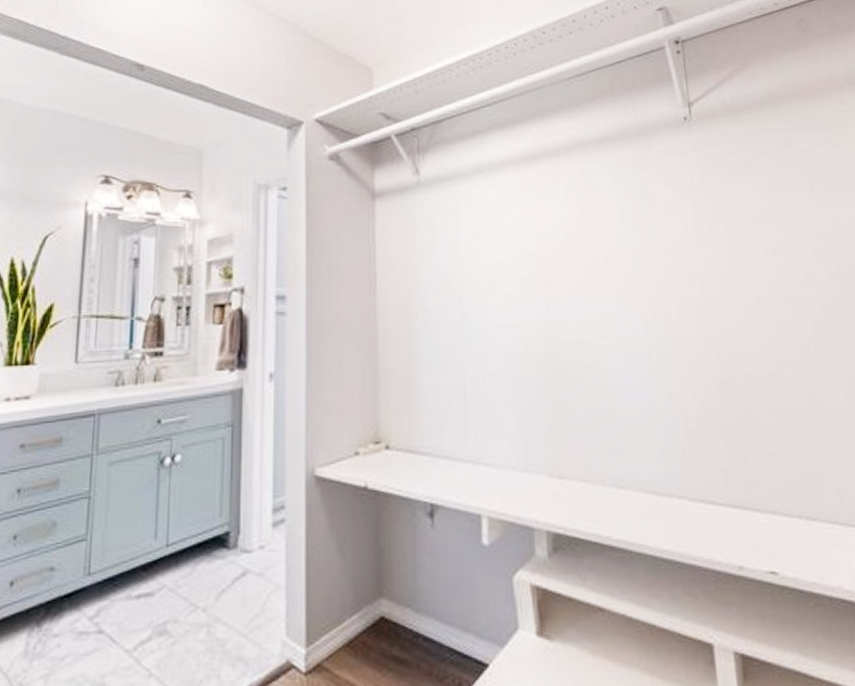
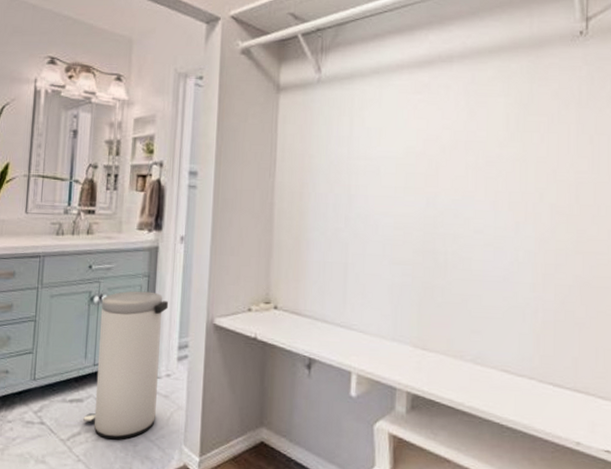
pedal bin: none [153,444,259,641] -> present [82,291,169,440]

